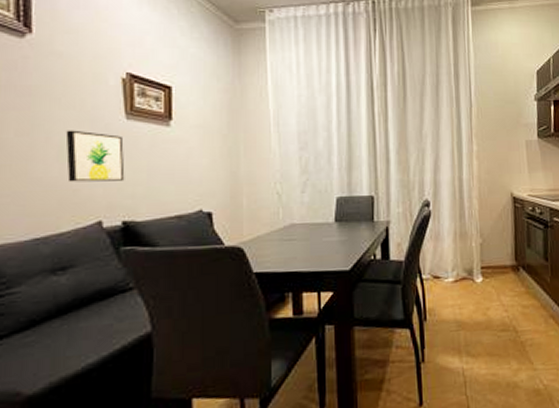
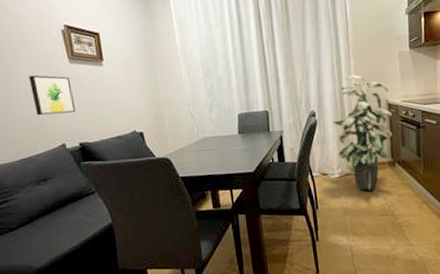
indoor plant: none [450,162,518,300] -> present [333,75,393,191]

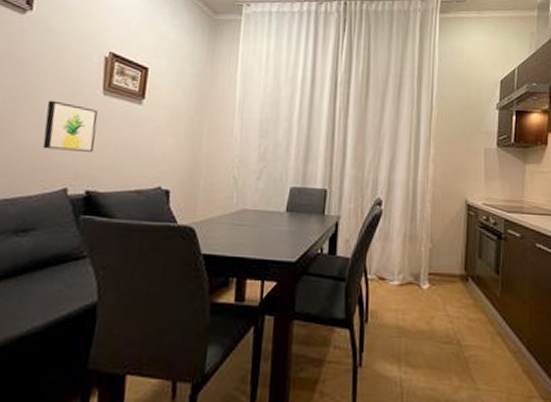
indoor plant: present [333,75,393,191] -> none [401,165,471,308]

